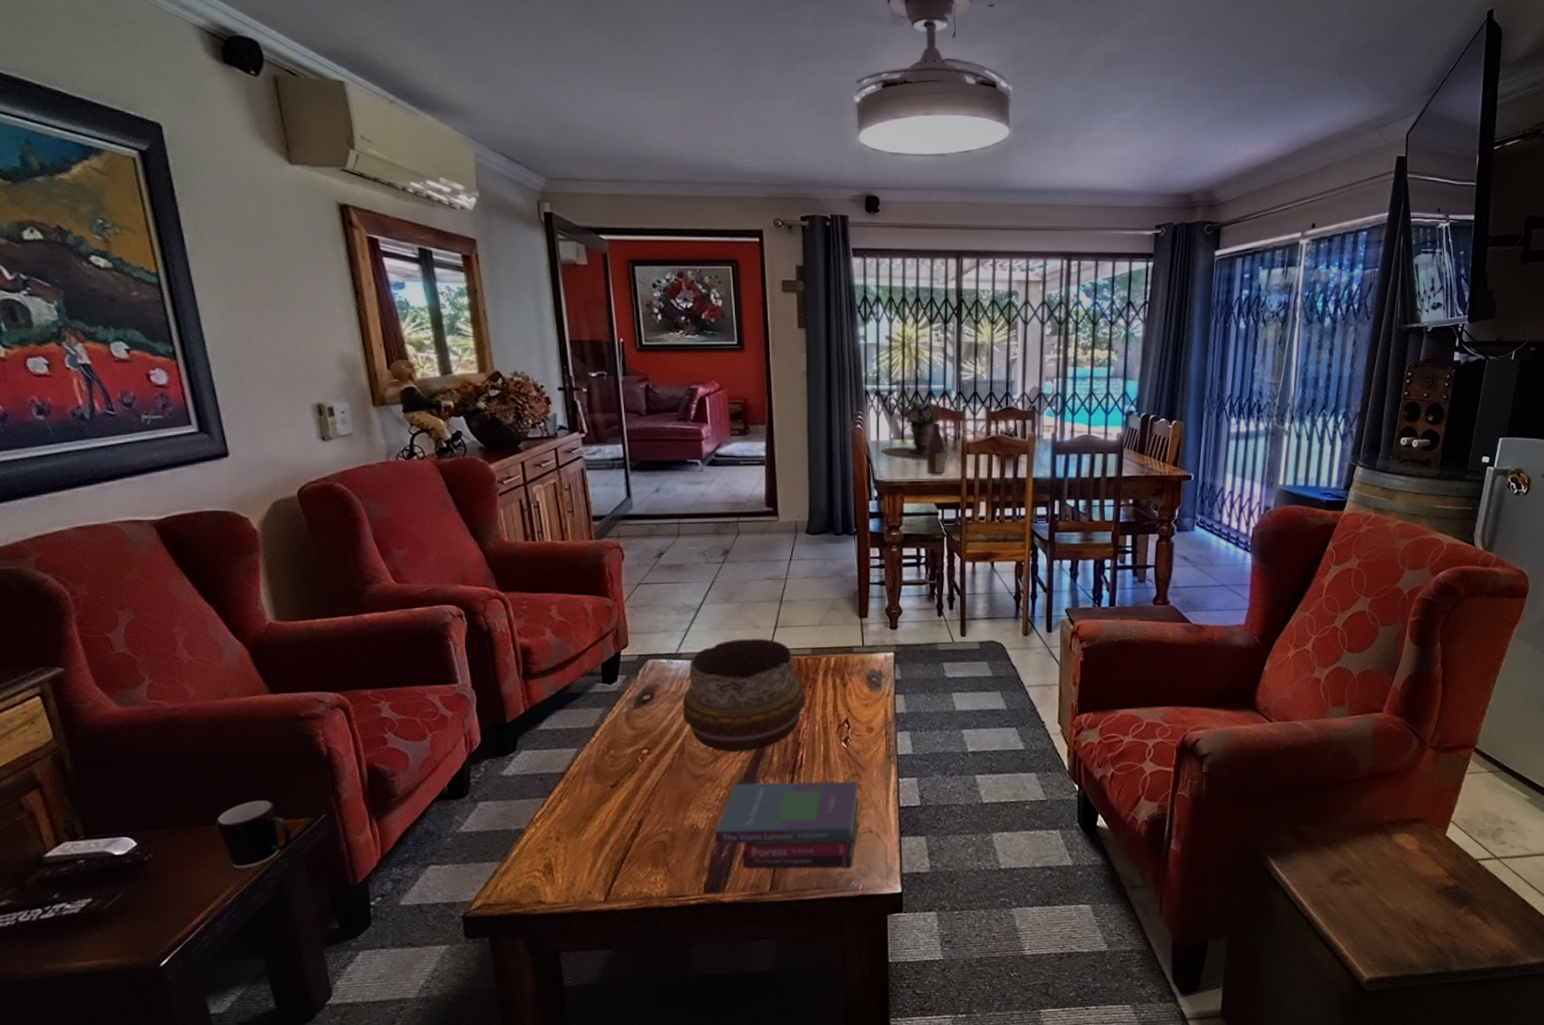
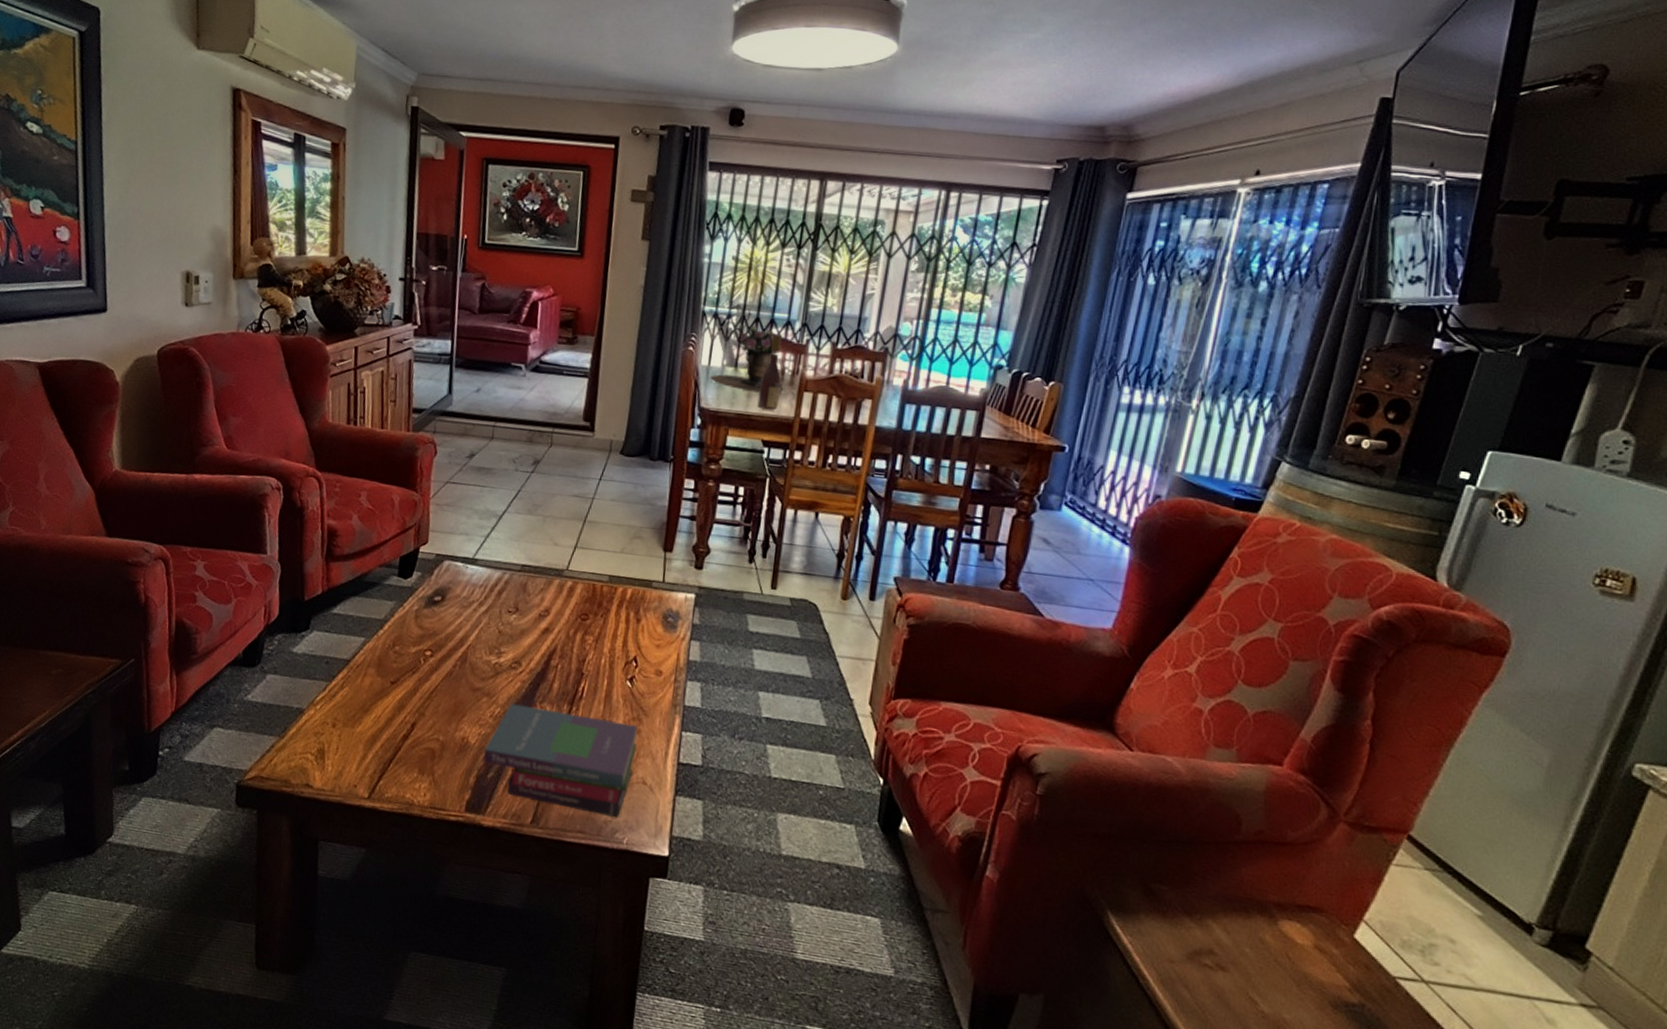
mug: present [216,800,290,870] -> none [43,633,103,697]
decorative bowl: present [682,638,806,752] -> none [469,553,596,673]

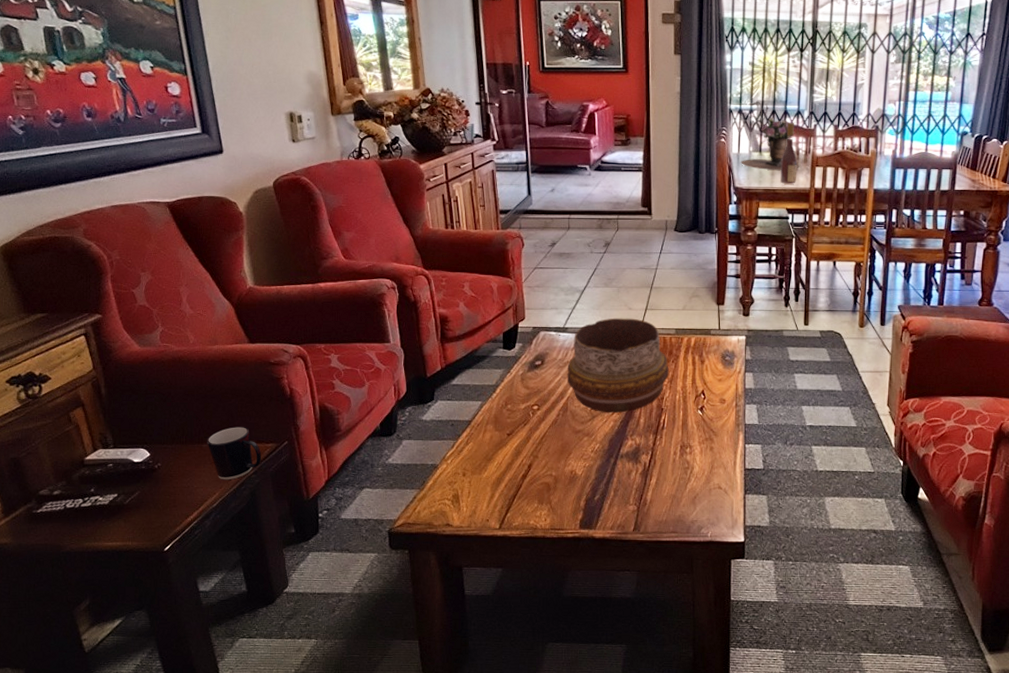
mug: none [43,633,103,697] -> present [207,427,261,480]
decorative bowl: none [469,553,596,673] -> present [567,318,669,413]
books: present [483,703,638,817] -> none [589,439,711,517]

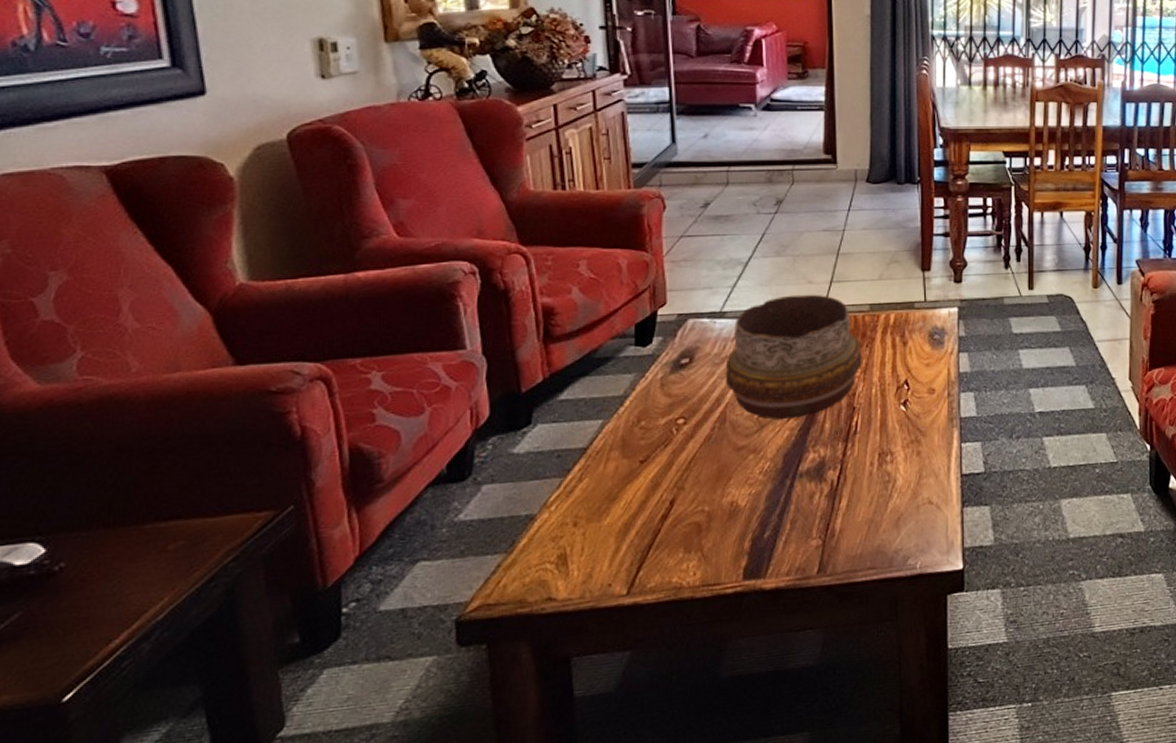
mug: present [207,427,261,480] -> none [152,491,247,577]
flower arrangement: present [741,101,800,170] -> none [947,26,1017,106]
wine bottle: present [780,122,798,184] -> none [994,50,1015,122]

